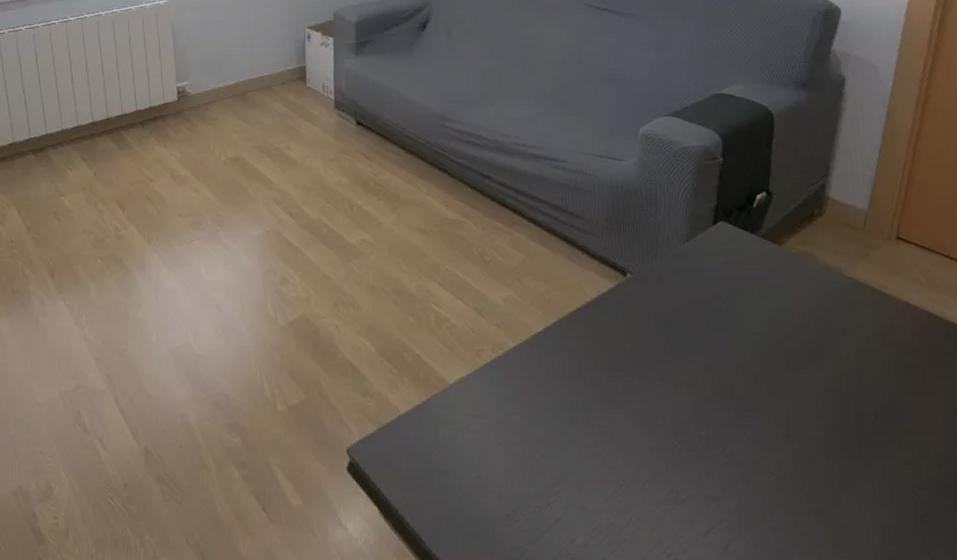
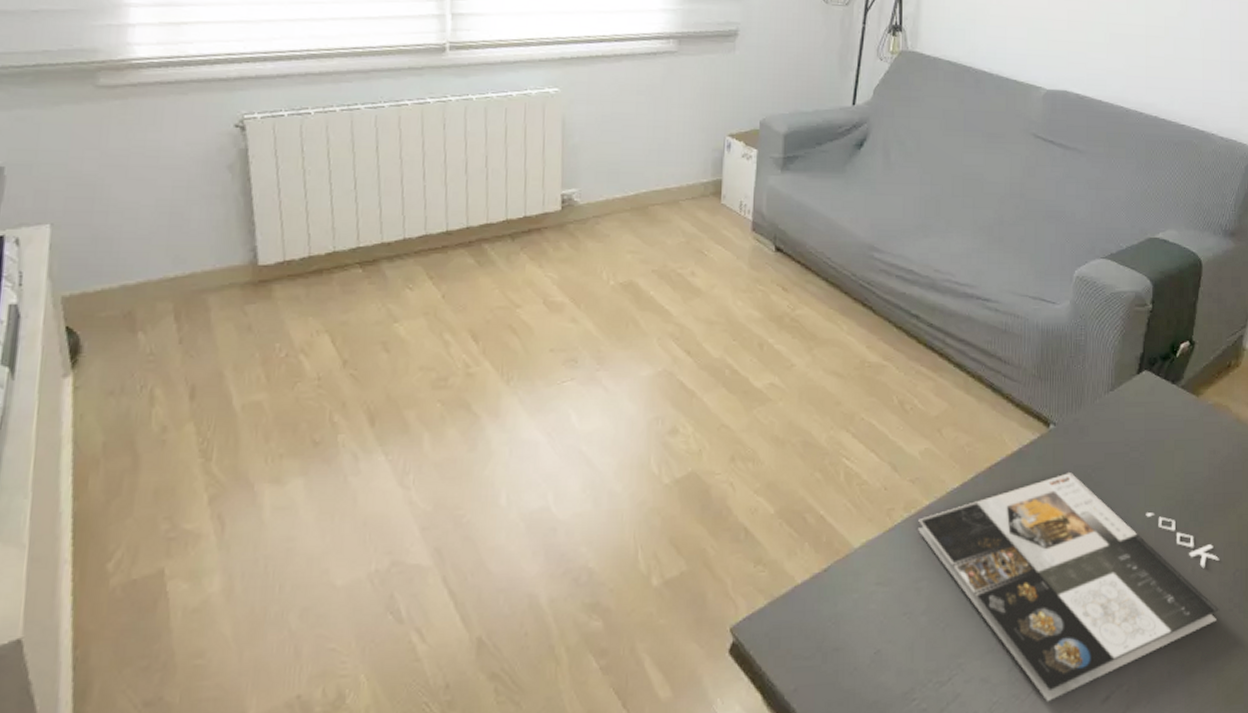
magazine: none [506,318,822,532] -> present [917,472,1220,702]

